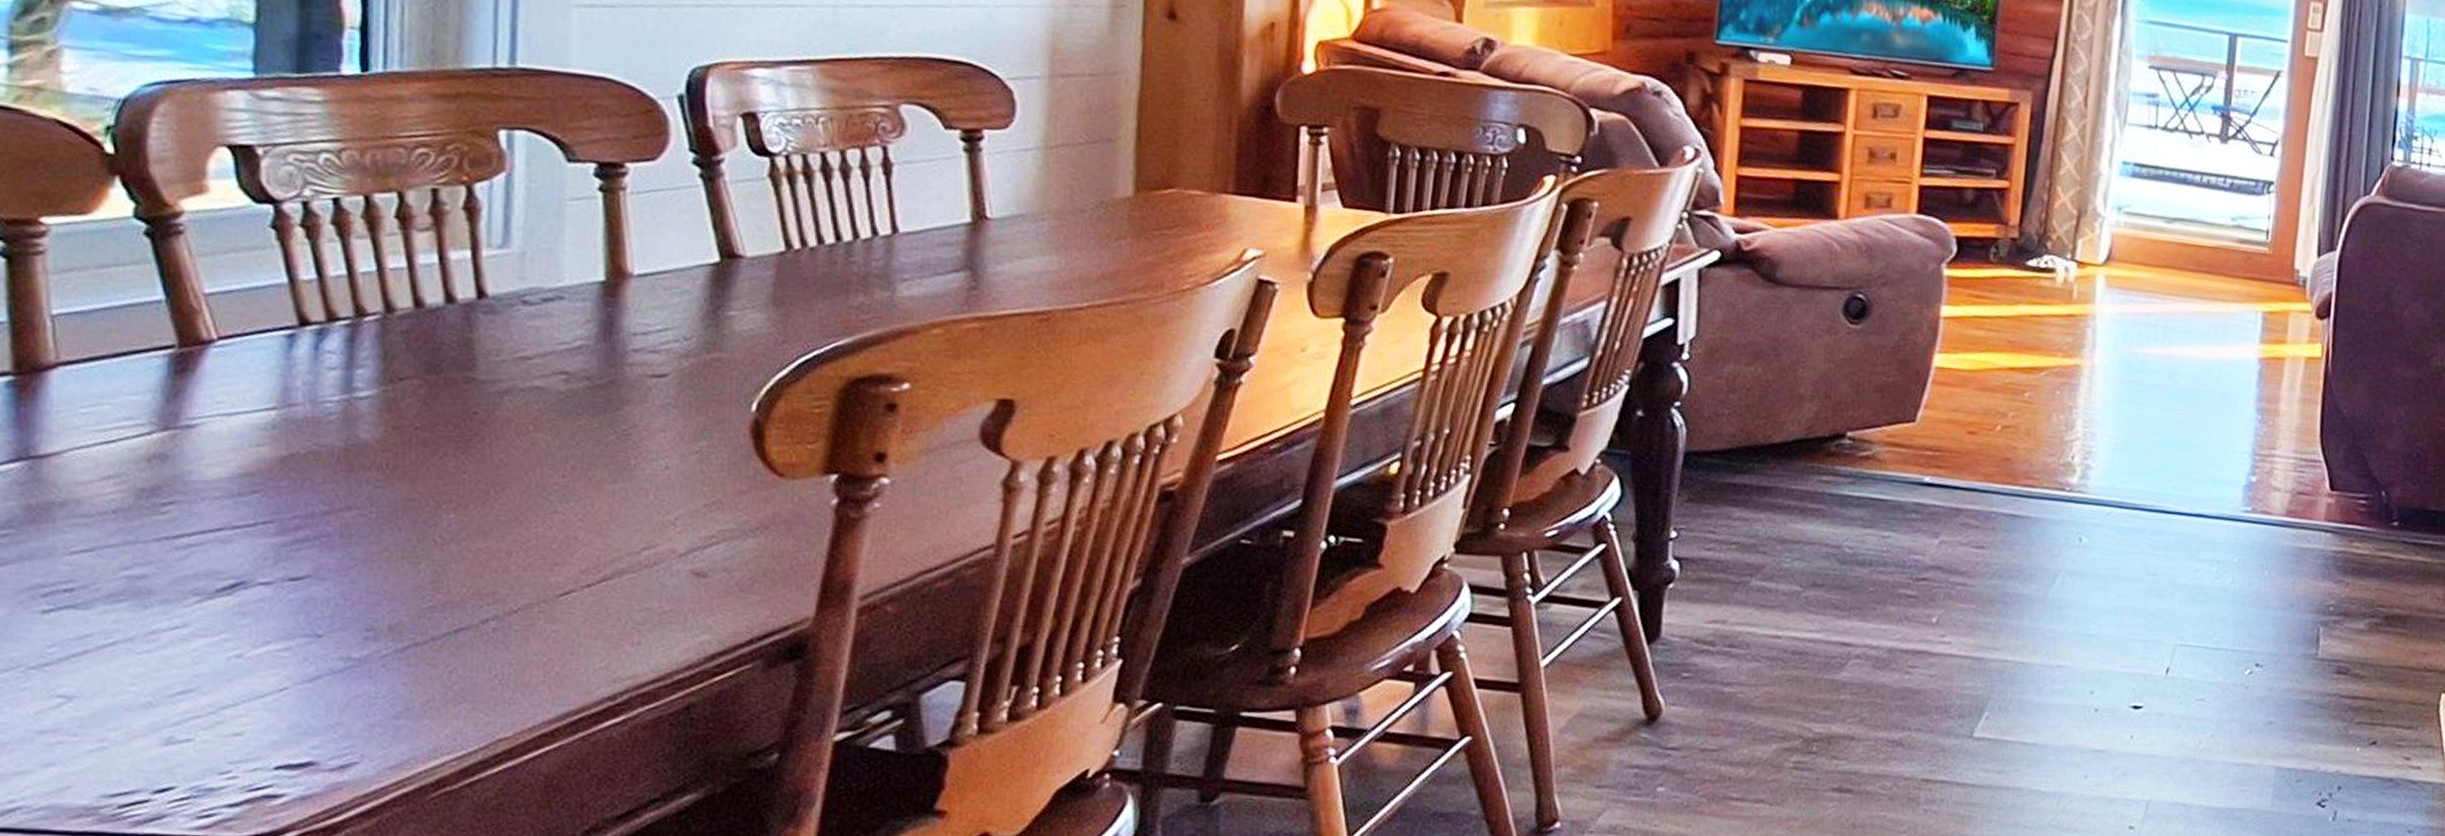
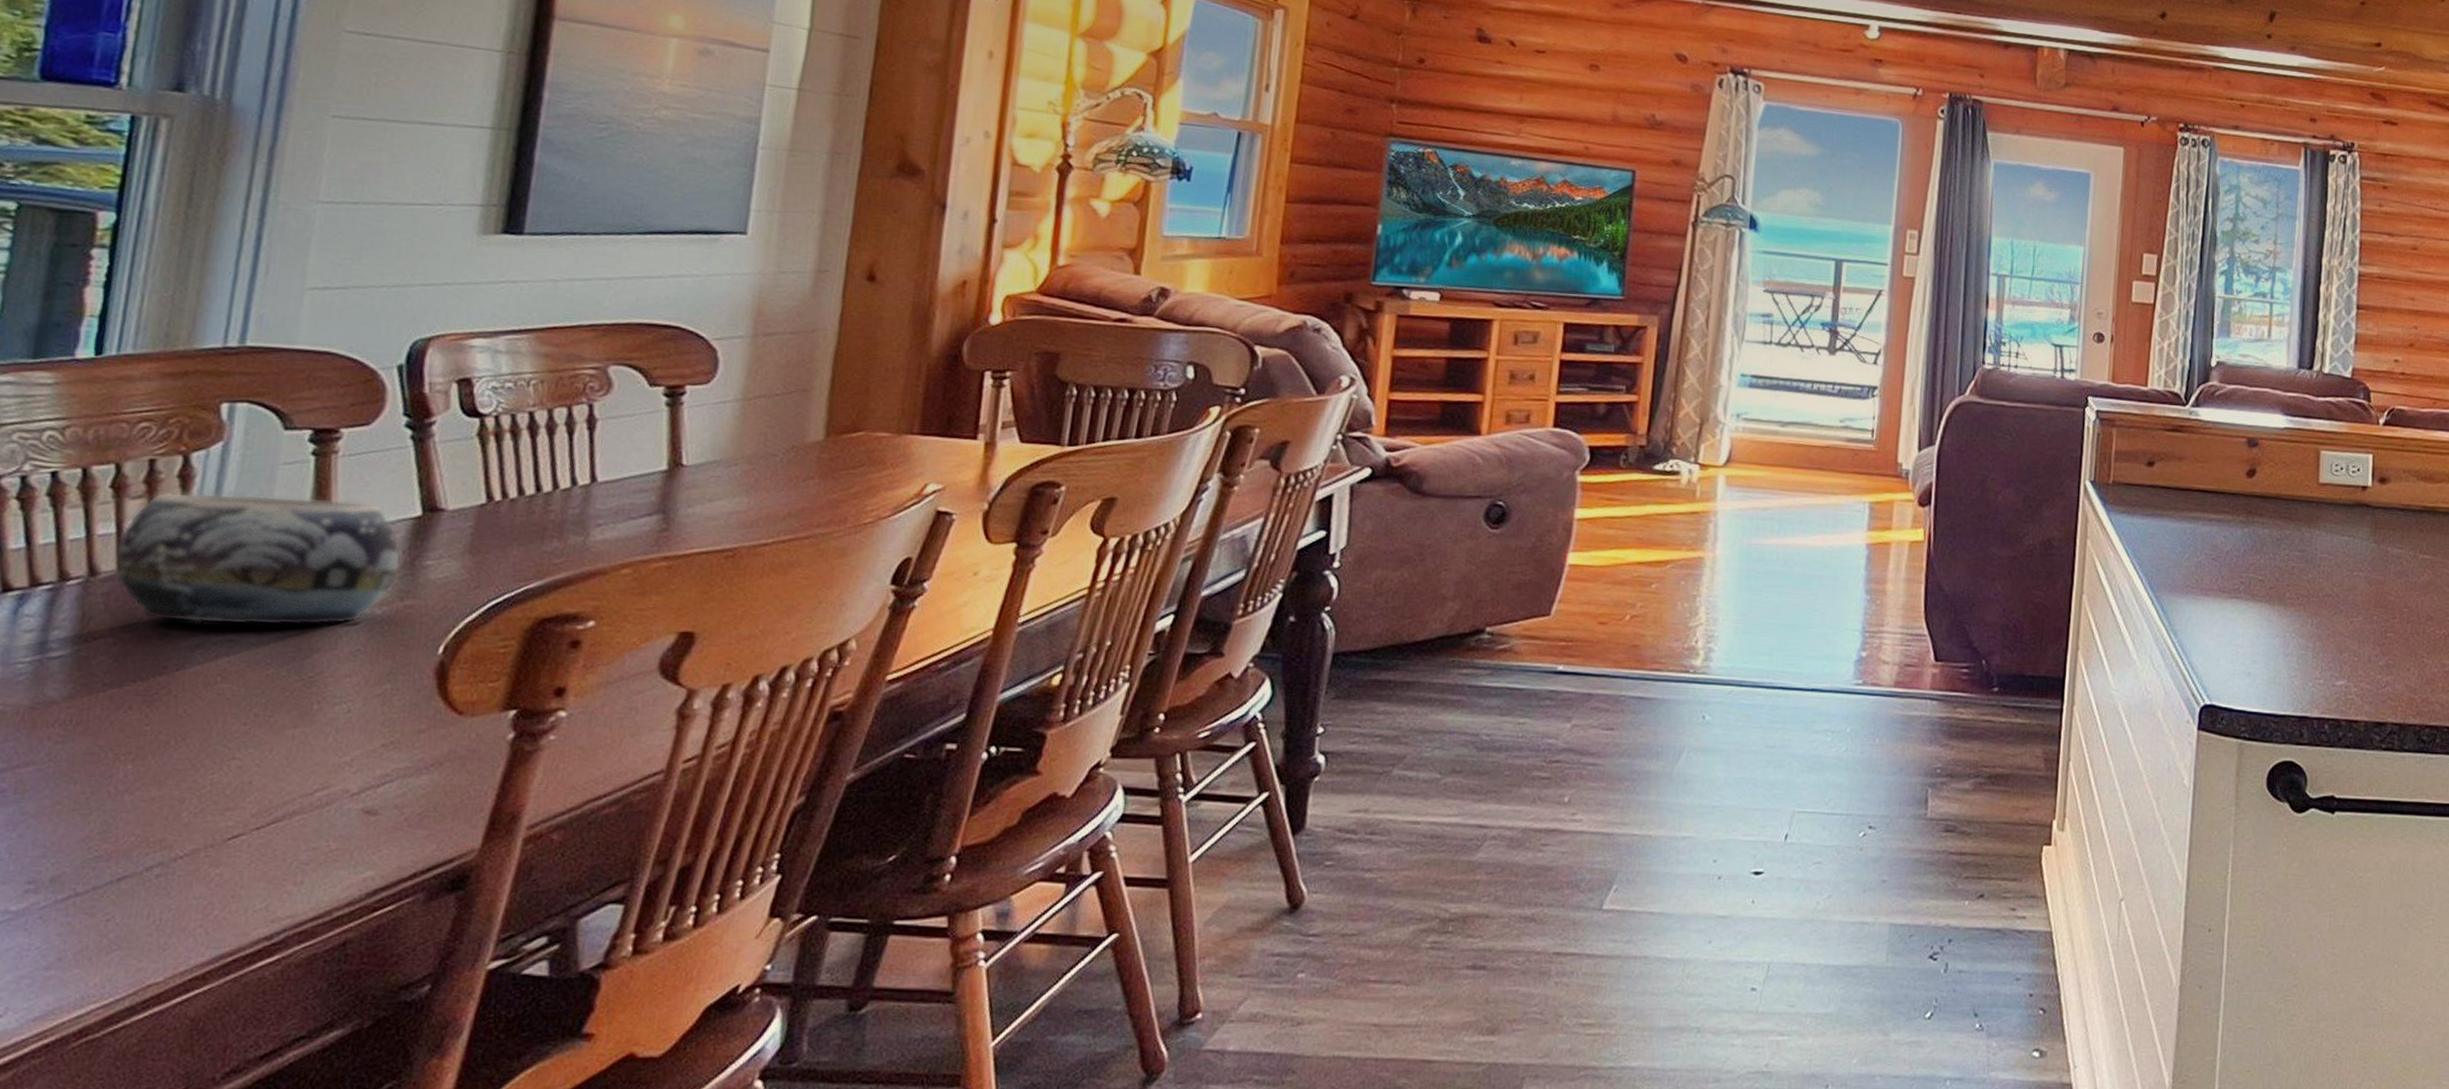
decorative bowl: none [409,225,703,376] -> present [114,492,401,626]

